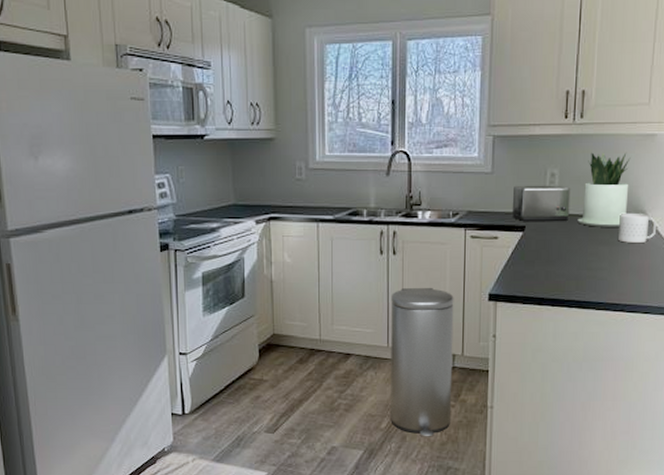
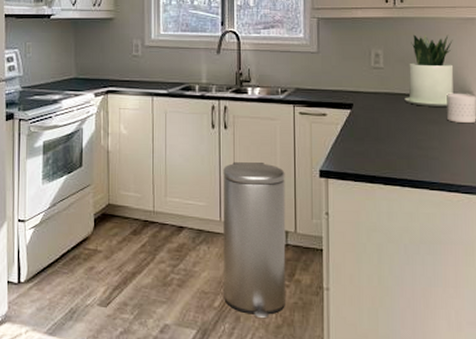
toaster: present [512,185,571,222] -> none [338,64,396,100]

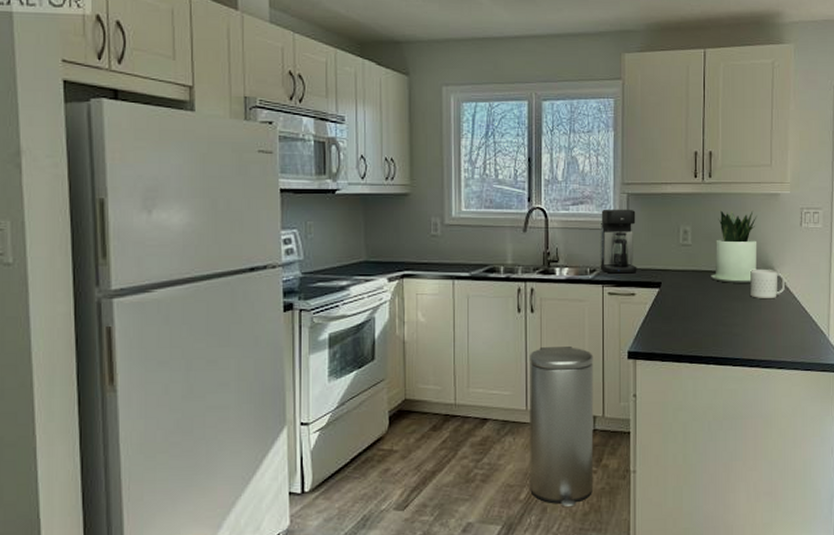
coffee maker: none [291,32,328,95] -> present [600,209,637,274]

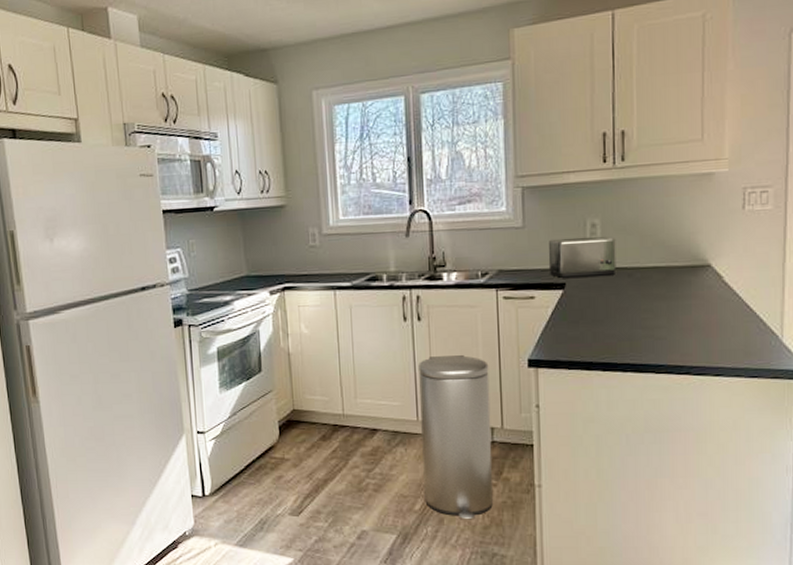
coffee maker: present [600,209,637,274] -> none [492,204,536,276]
toaster: none [647,242,703,279] -> present [548,236,617,279]
planter: present [711,210,758,283] -> none [626,195,686,281]
mug: present [750,270,785,299] -> none [677,262,722,297]

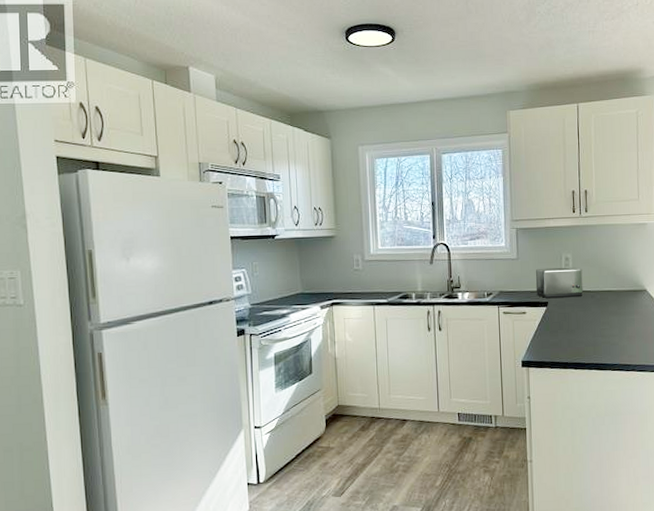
pedal bin: present [418,355,494,520] -> none [439,358,497,492]

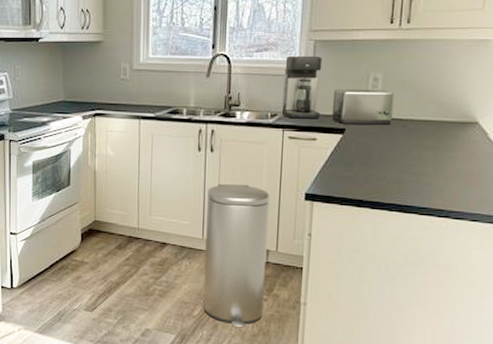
pedal bin: none [439,358,497,492] -> present [203,184,270,328]
coffee maker: none [494,241,527,296] -> present [281,55,323,119]

